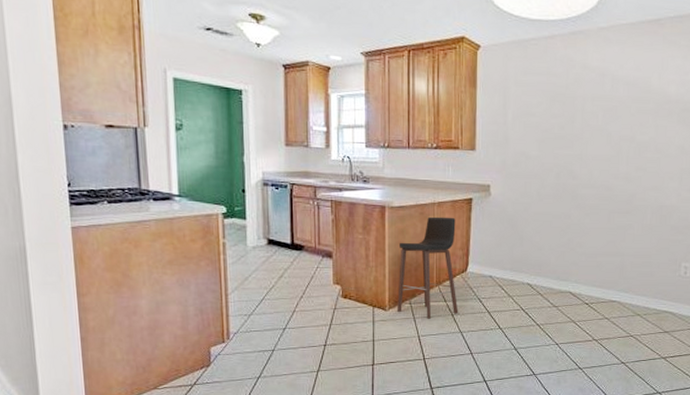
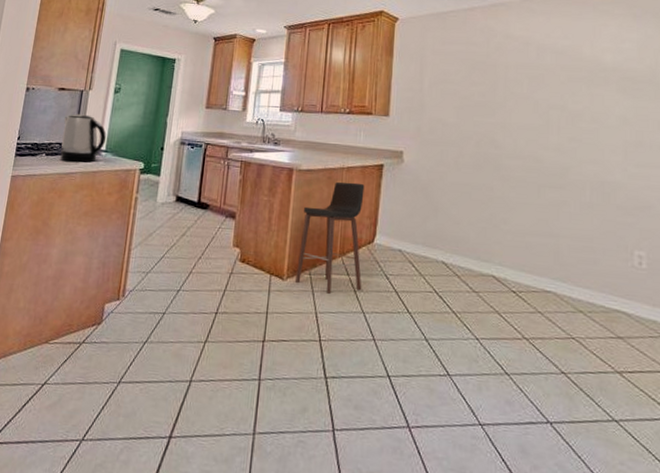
kettle: none [121,155,176,210] -> present [60,114,106,163]

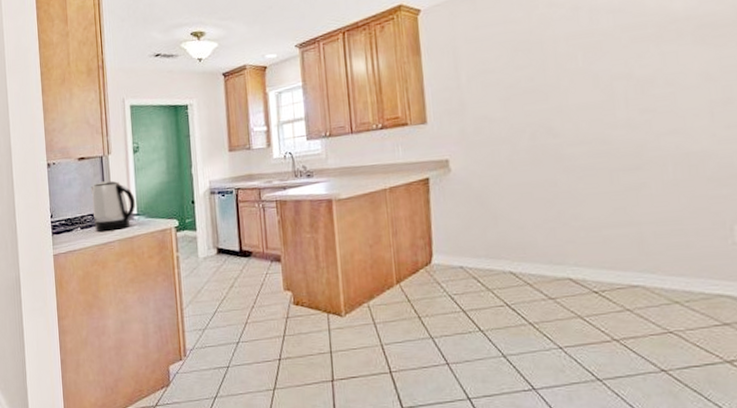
bar stool: present [296,181,365,294] -> none [351,202,427,324]

